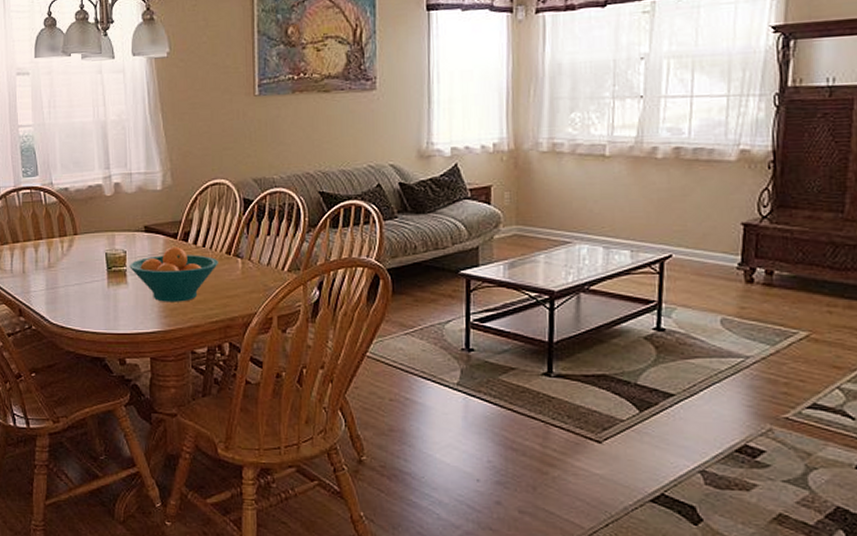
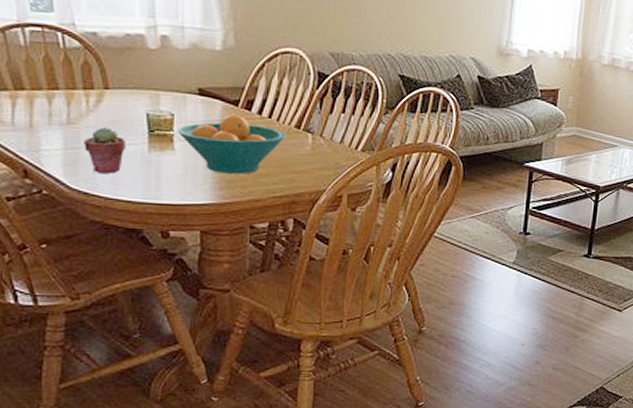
potted succulent: none [60,268,90,308] -> present [84,127,125,174]

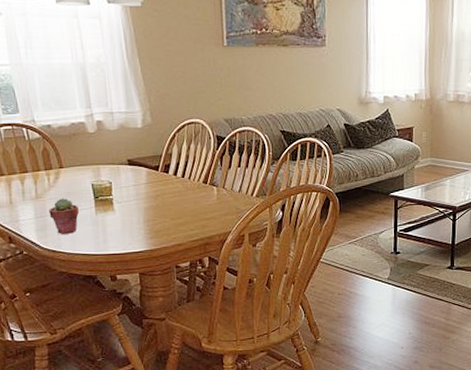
fruit bowl: present [177,114,286,174] -> none [115,177,197,226]

